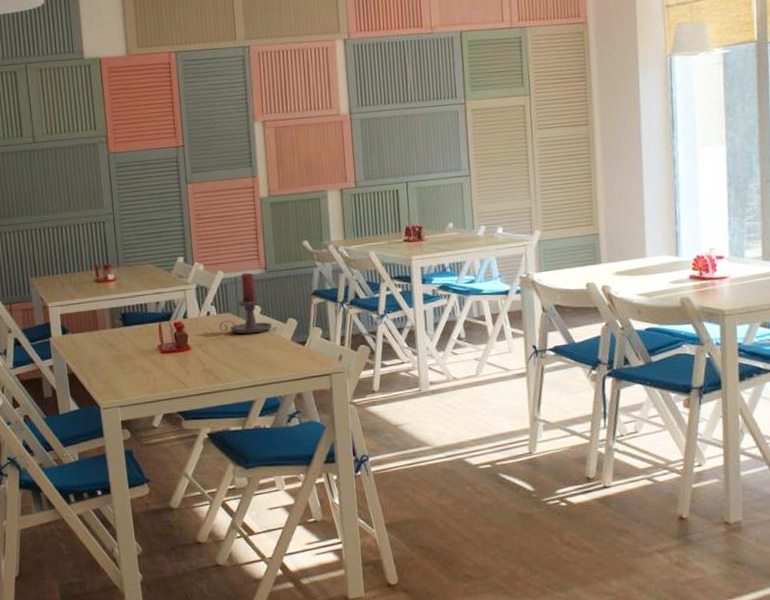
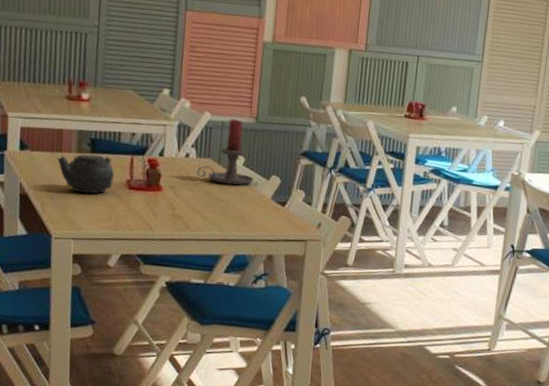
teapot: none [94,327,147,364] -> present [56,154,115,194]

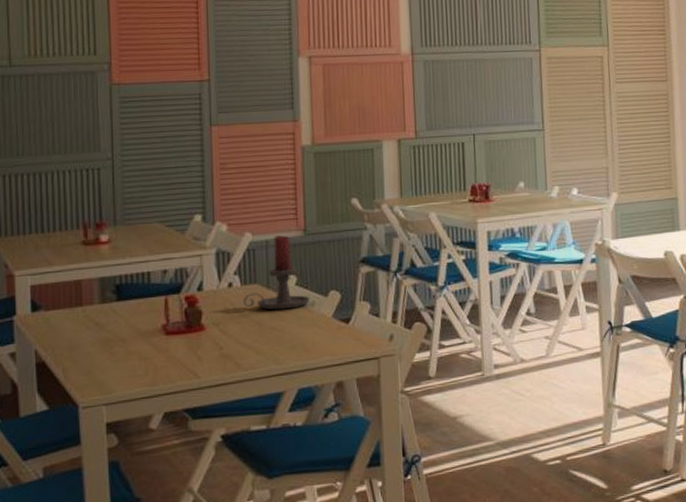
teapot: present [56,154,115,194] -> none [76,301,148,350]

